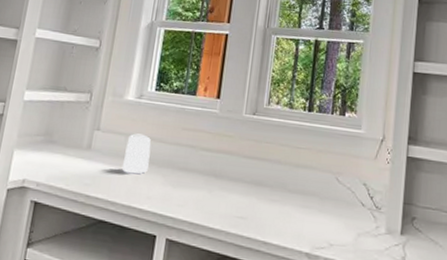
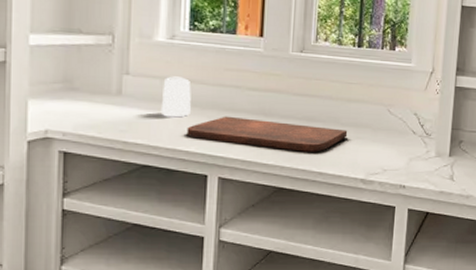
cutting board: none [142,175,295,219] -> present [186,116,348,152]

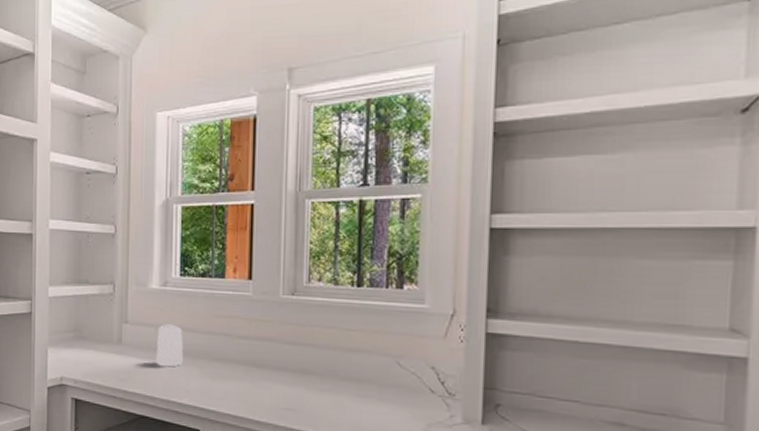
cutting board: present [186,116,348,152] -> none [179,366,349,411]

